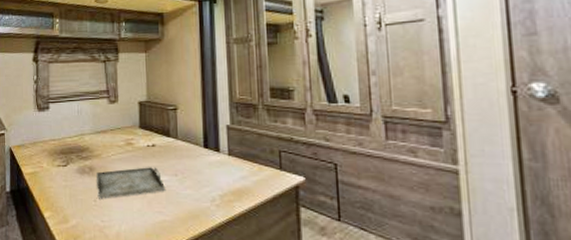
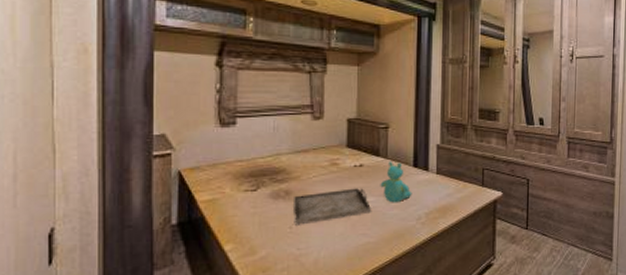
teddy bear: none [172,141,205,183] -> present [380,161,412,203]

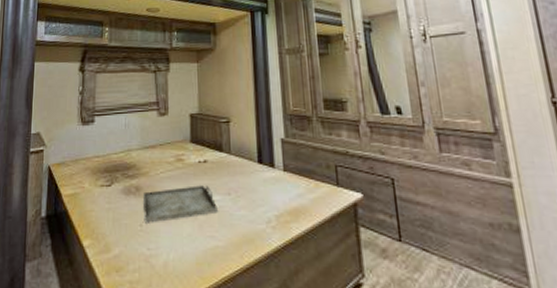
teddy bear: present [380,161,412,203] -> none [225,157,259,203]

